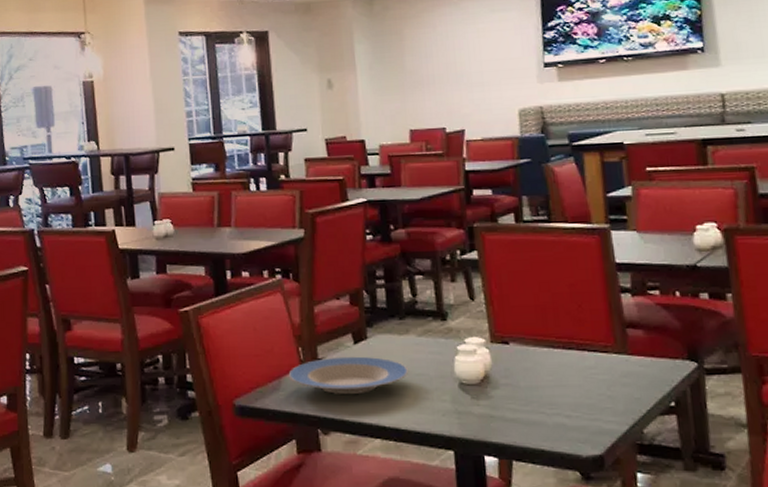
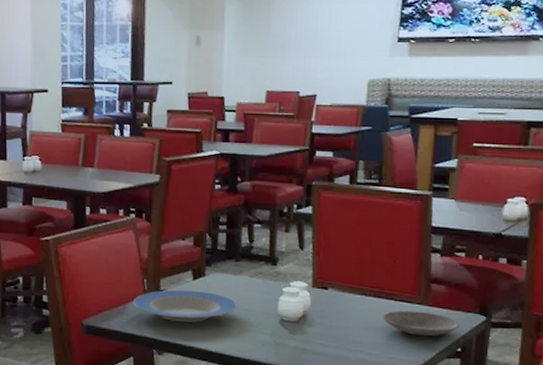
plate: none [577,362,668,392] -> present [383,310,460,337]

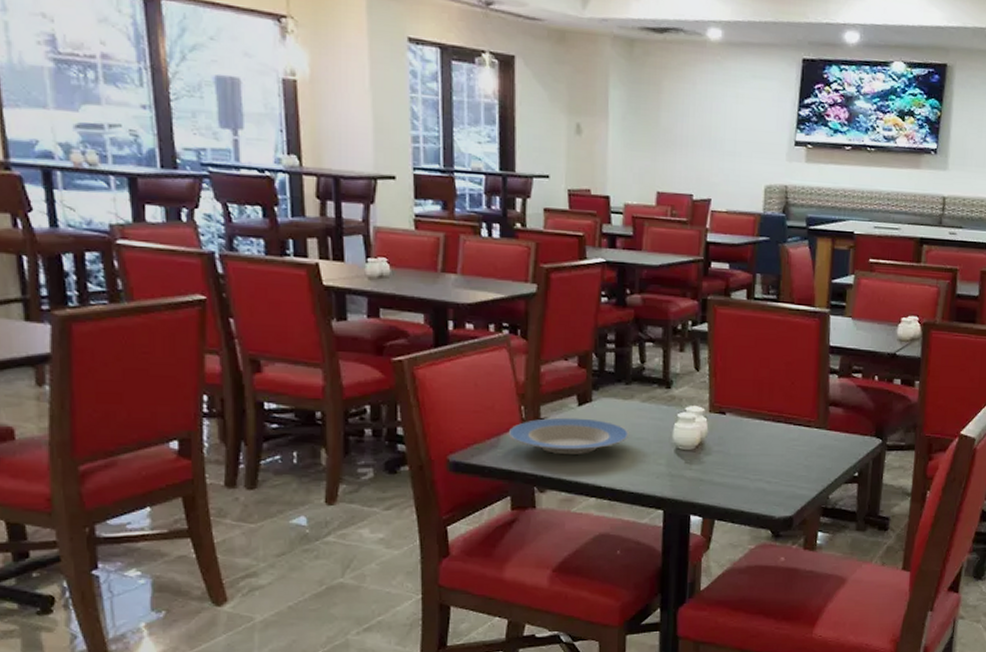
plate: present [383,310,460,337] -> none [782,435,857,462]

